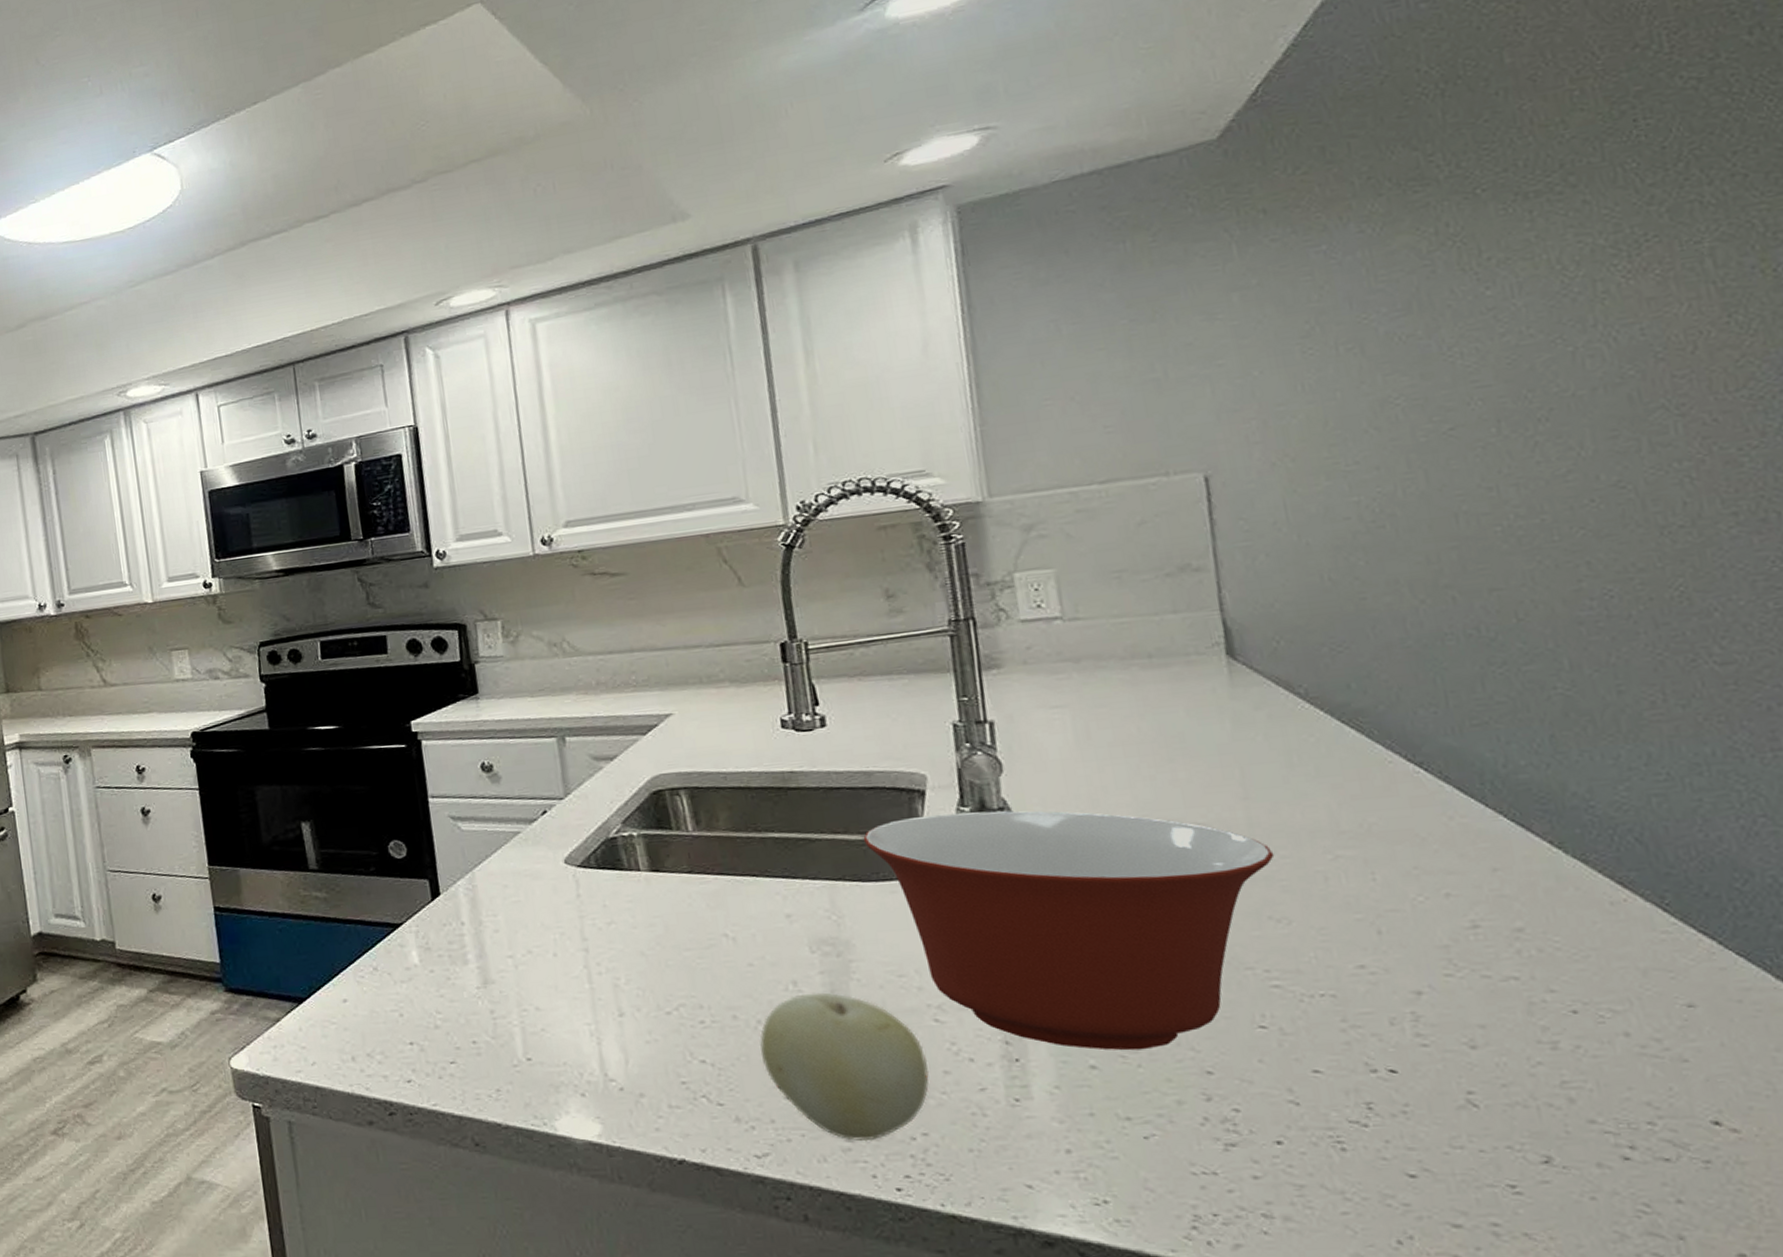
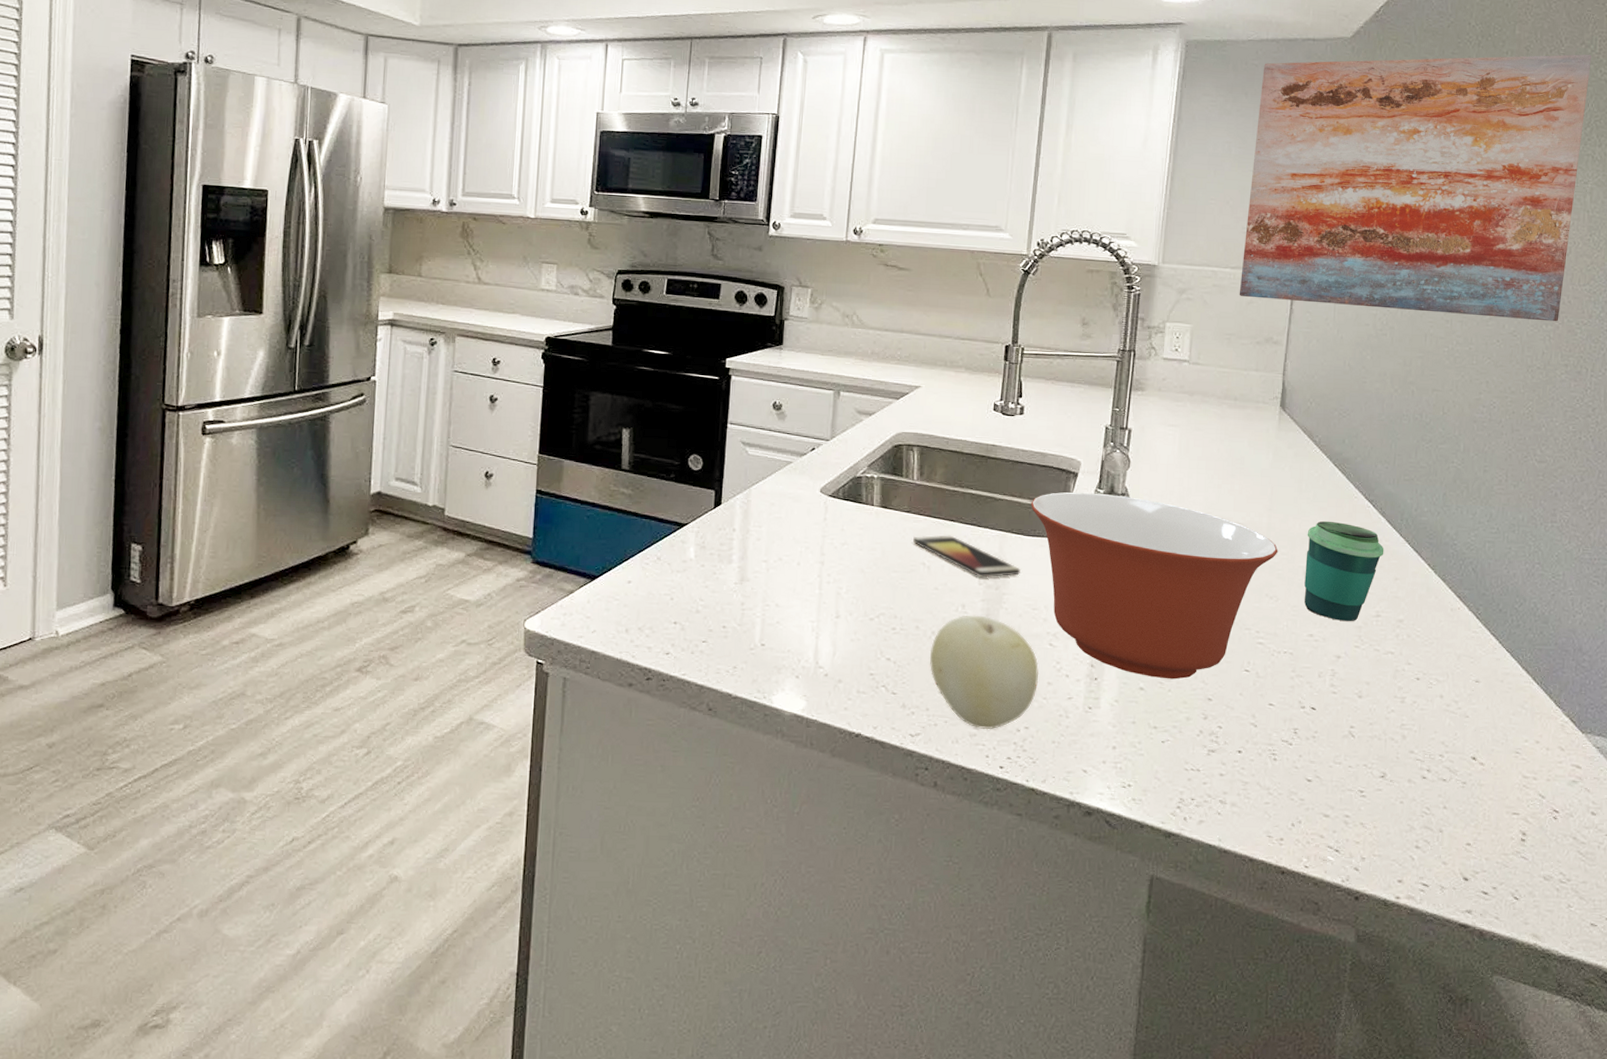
smartphone: none [704,894,869,944] -> present [913,535,1021,578]
wall art: none [1085,58,1702,518] -> present [1239,54,1591,322]
cup: none [1317,800,1463,941] -> present [1304,520,1384,622]

